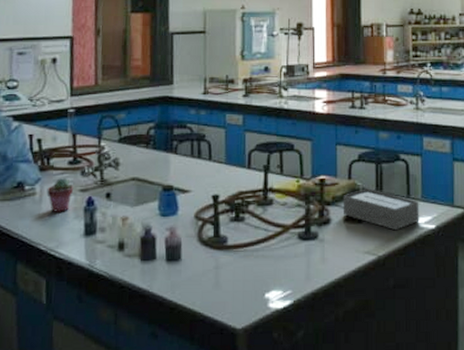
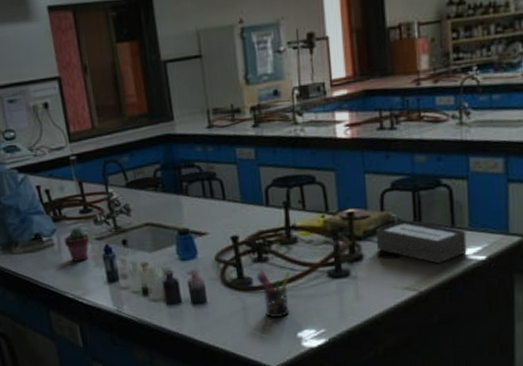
pen holder: none [231,229,264,277] -> present [256,270,291,317]

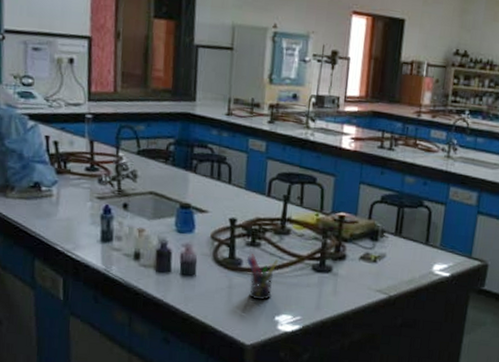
potted succulent: present [64,227,90,262] -> none [63,183,91,217]
tissue box: present [375,220,467,264] -> none [359,230,437,274]

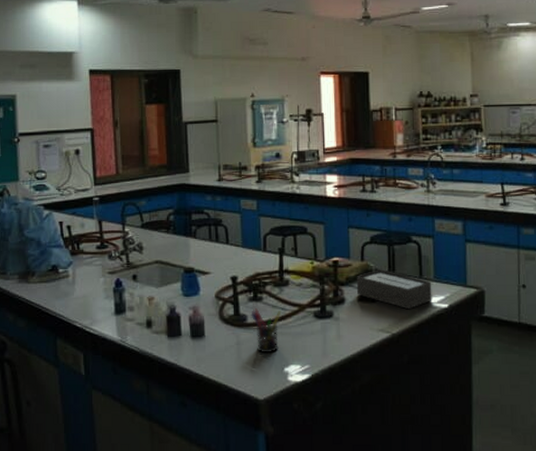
tissue box: none [359,230,437,274] -> present [356,269,432,310]

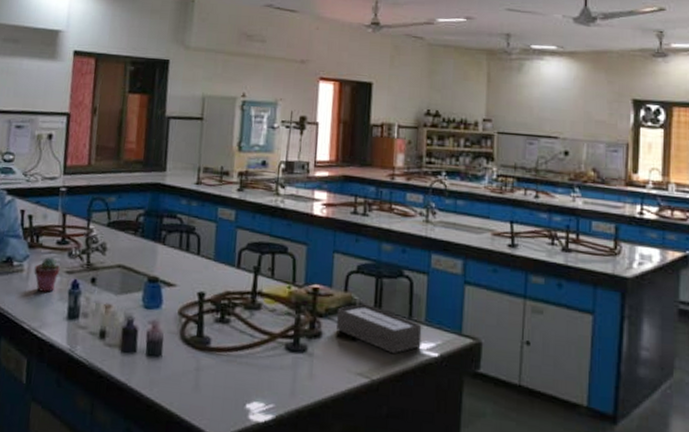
potted succulent: none [79,262,103,293] -> present [34,257,61,292]
pen holder: present [251,308,282,352] -> none [215,331,250,384]

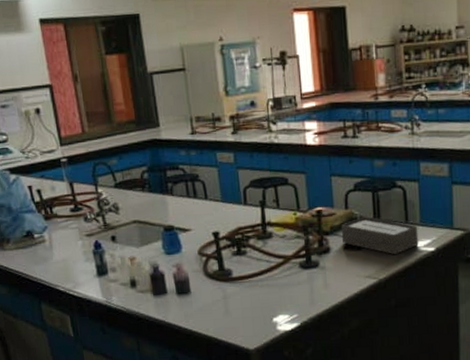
potted succulent: present [34,257,61,292] -> none [55,225,80,257]

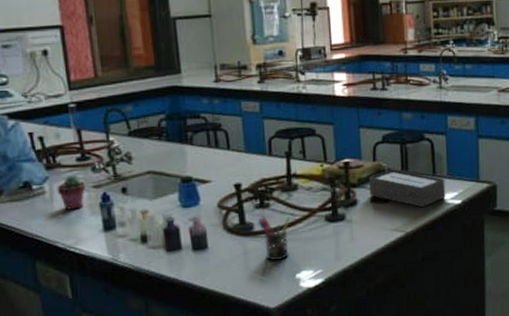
potted succulent: none [55,225,80,257] -> present [57,175,86,210]
pen holder: none [235,262,267,305] -> present [257,216,291,261]

